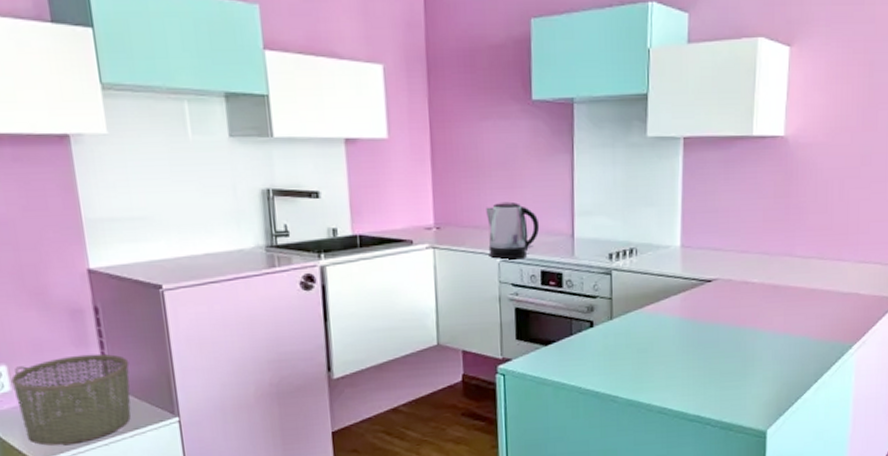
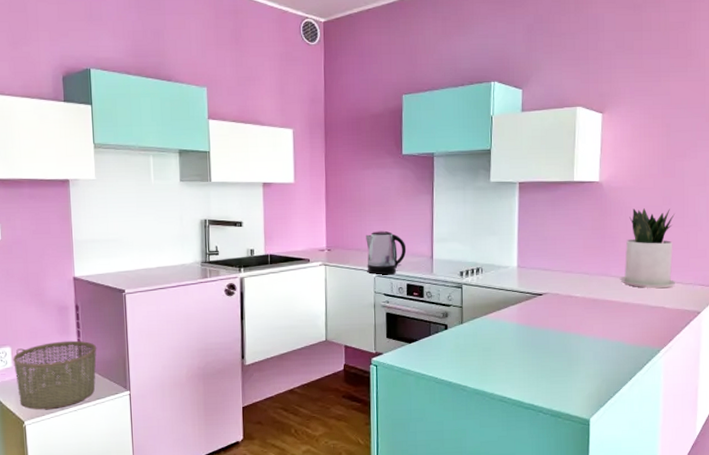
planter: none [806,170,875,272] -> present [619,208,676,289]

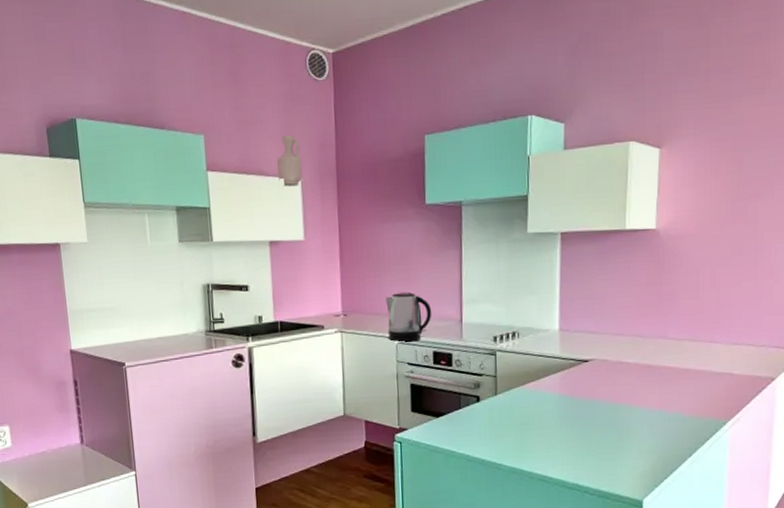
basket: present [13,340,97,410] -> none [12,418,99,492]
ceramic jug: none [272,90,295,135] -> present [277,134,303,187]
planter: present [619,208,676,289] -> none [678,259,747,353]

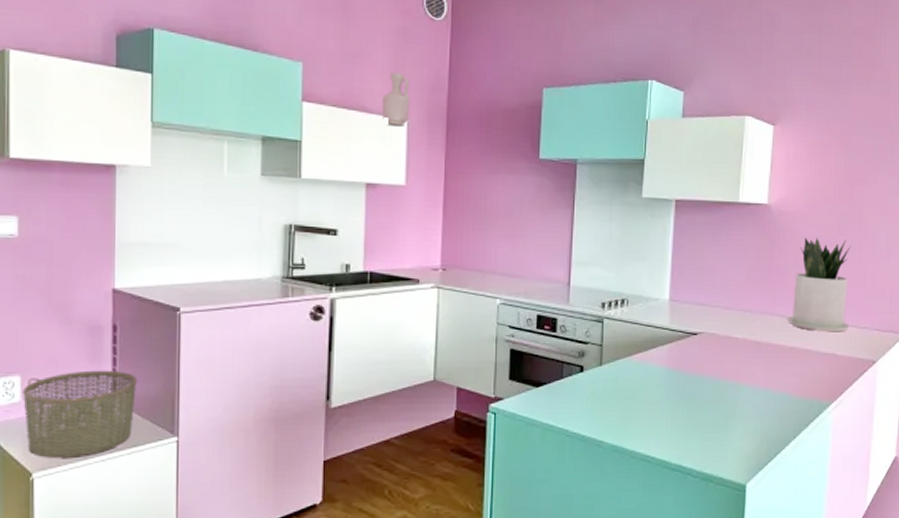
basket: none [12,418,99,492] -> present [23,370,138,459]
kettle: present [386,291,432,343] -> none [489,249,539,303]
planter: none [678,259,747,353] -> present [786,238,851,332]

